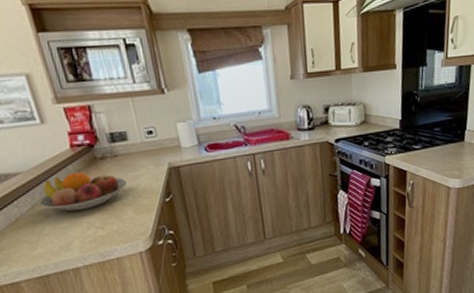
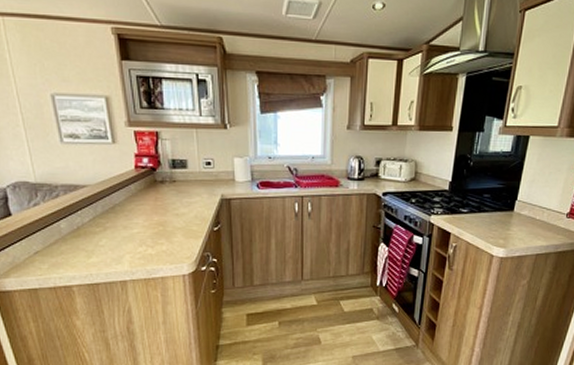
fruit bowl: present [38,171,128,212] -> none [99,191,181,228]

